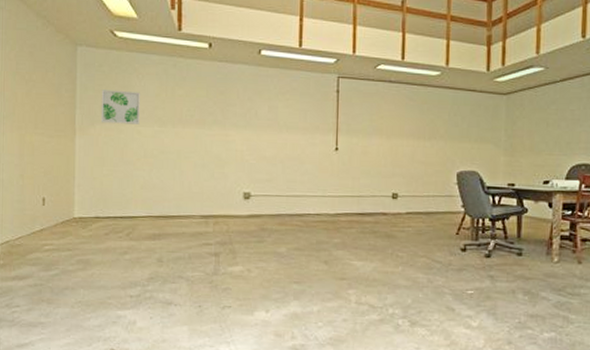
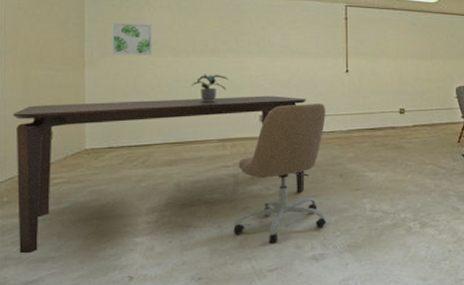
dining table: none [9,170,293,317] -> present [13,95,307,254]
potted plant: none [176,146,214,176] -> present [192,74,229,102]
office chair: none [213,182,312,329] -> present [233,104,326,244]

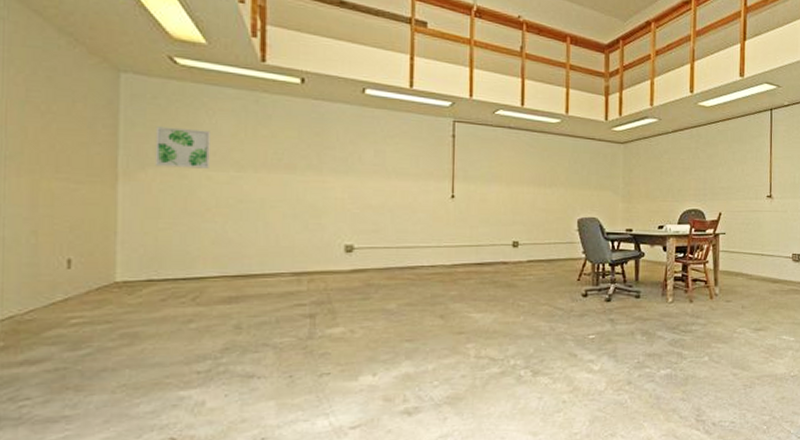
dining table: present [13,95,307,254] -> none [15,222,404,413]
potted plant: present [192,74,229,102] -> none [260,194,308,228]
office chair: present [233,104,326,244] -> none [308,233,426,396]

